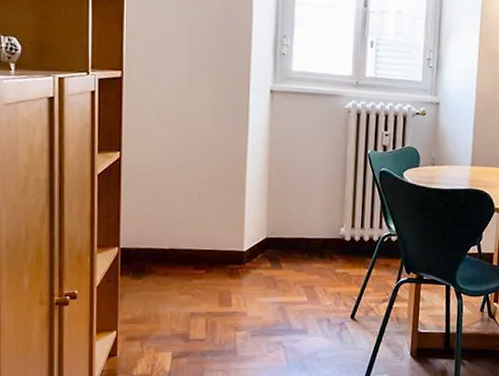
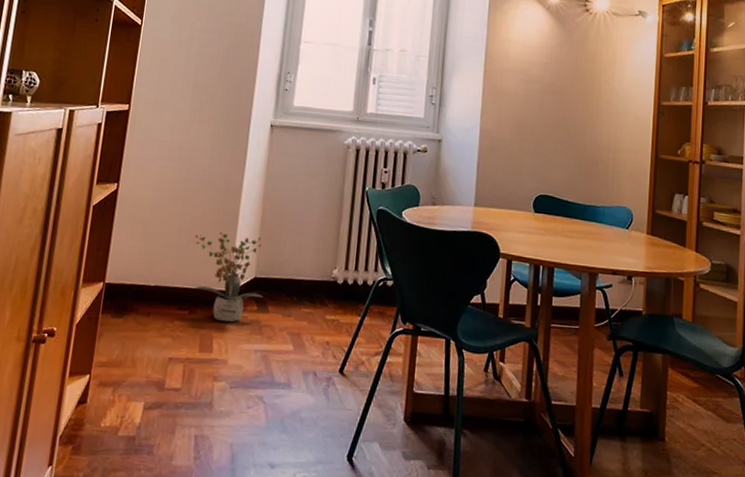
potted plant: none [204,197,276,279] -> present [195,232,263,323]

